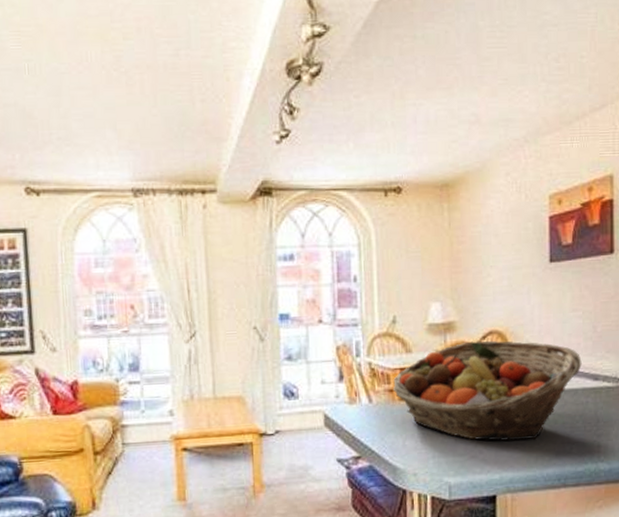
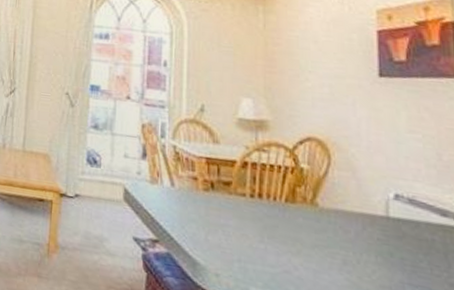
fruit basket: present [392,340,582,441] -> none [197,144,424,270]

